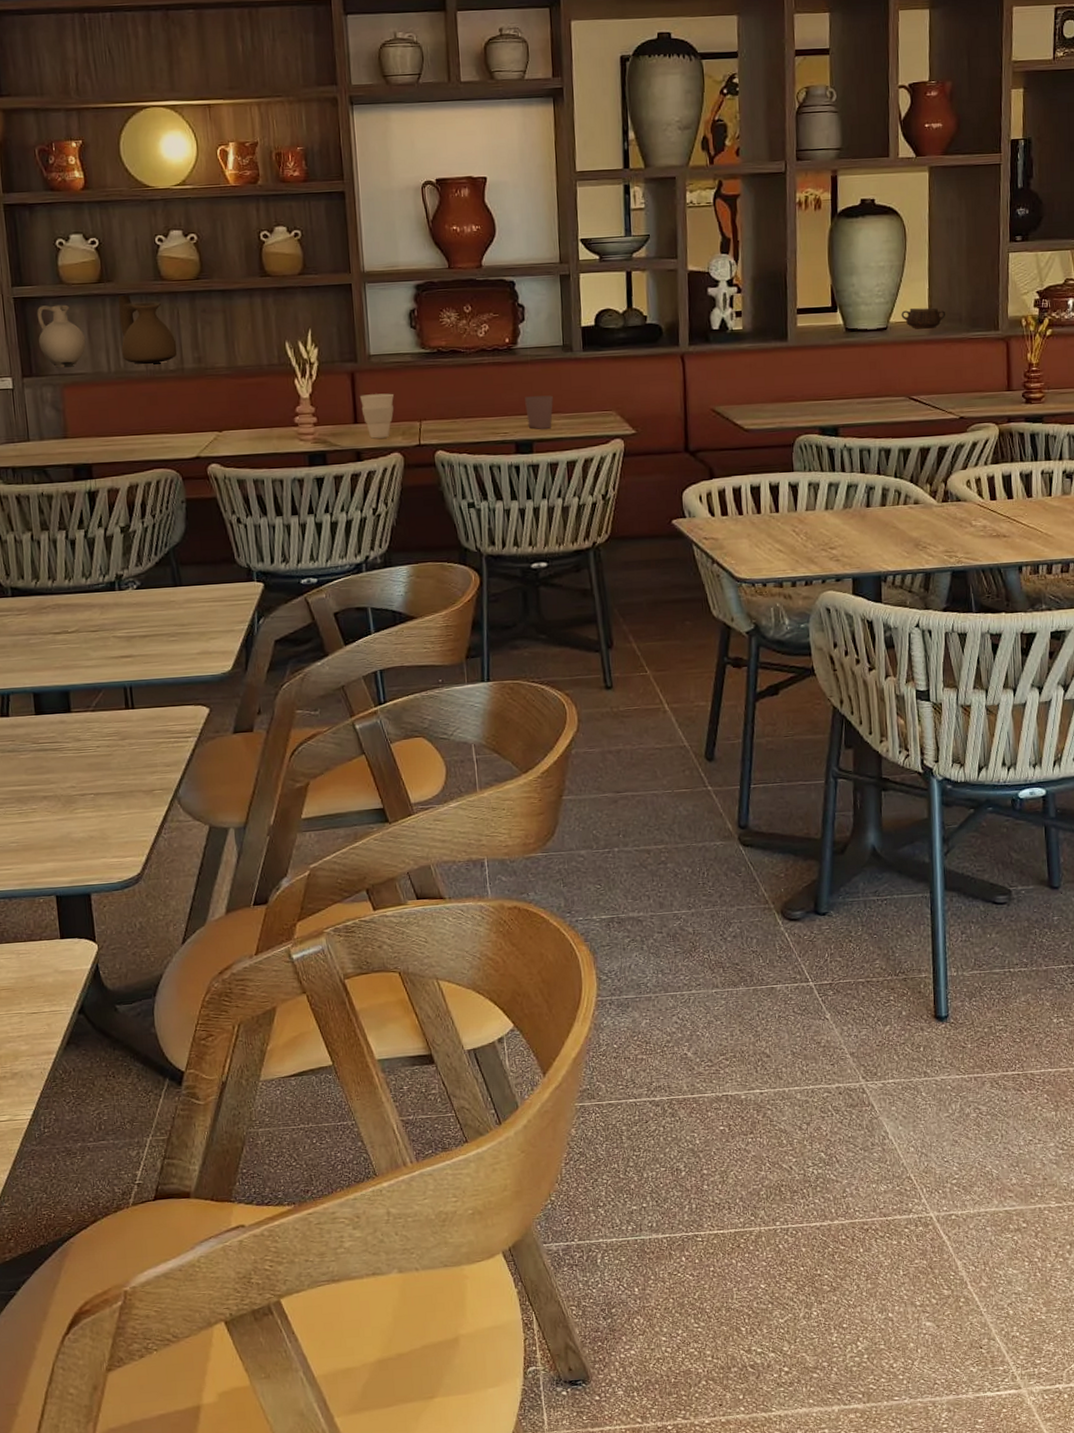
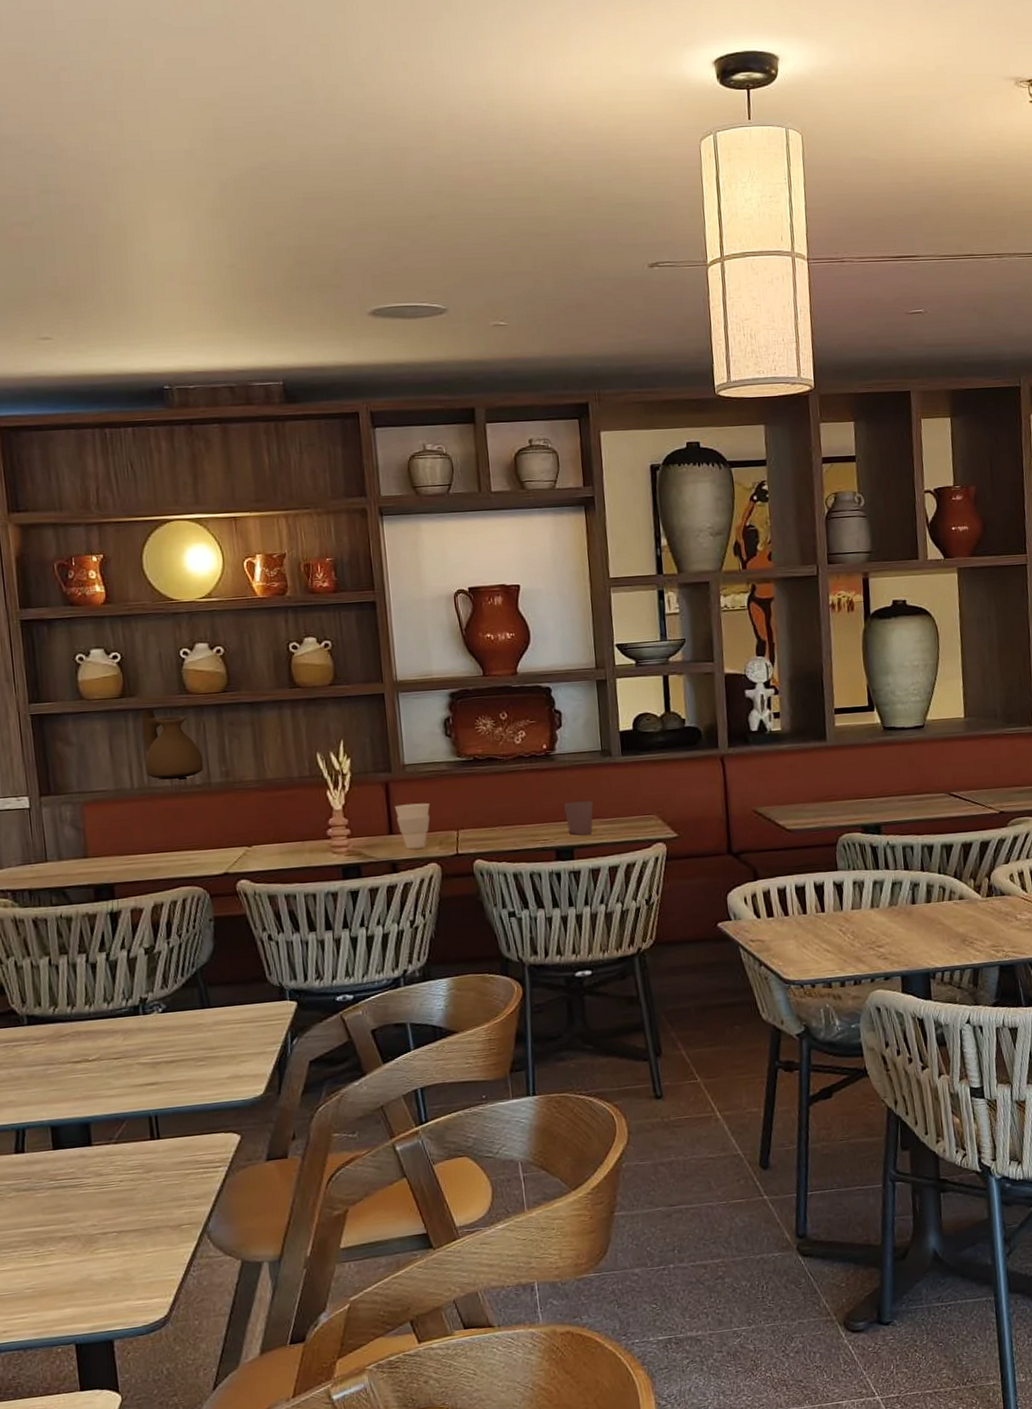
ceramic pitcher: present [36,304,86,368] -> none [55,720,108,786]
pottery: present [901,307,945,329] -> none [937,704,981,726]

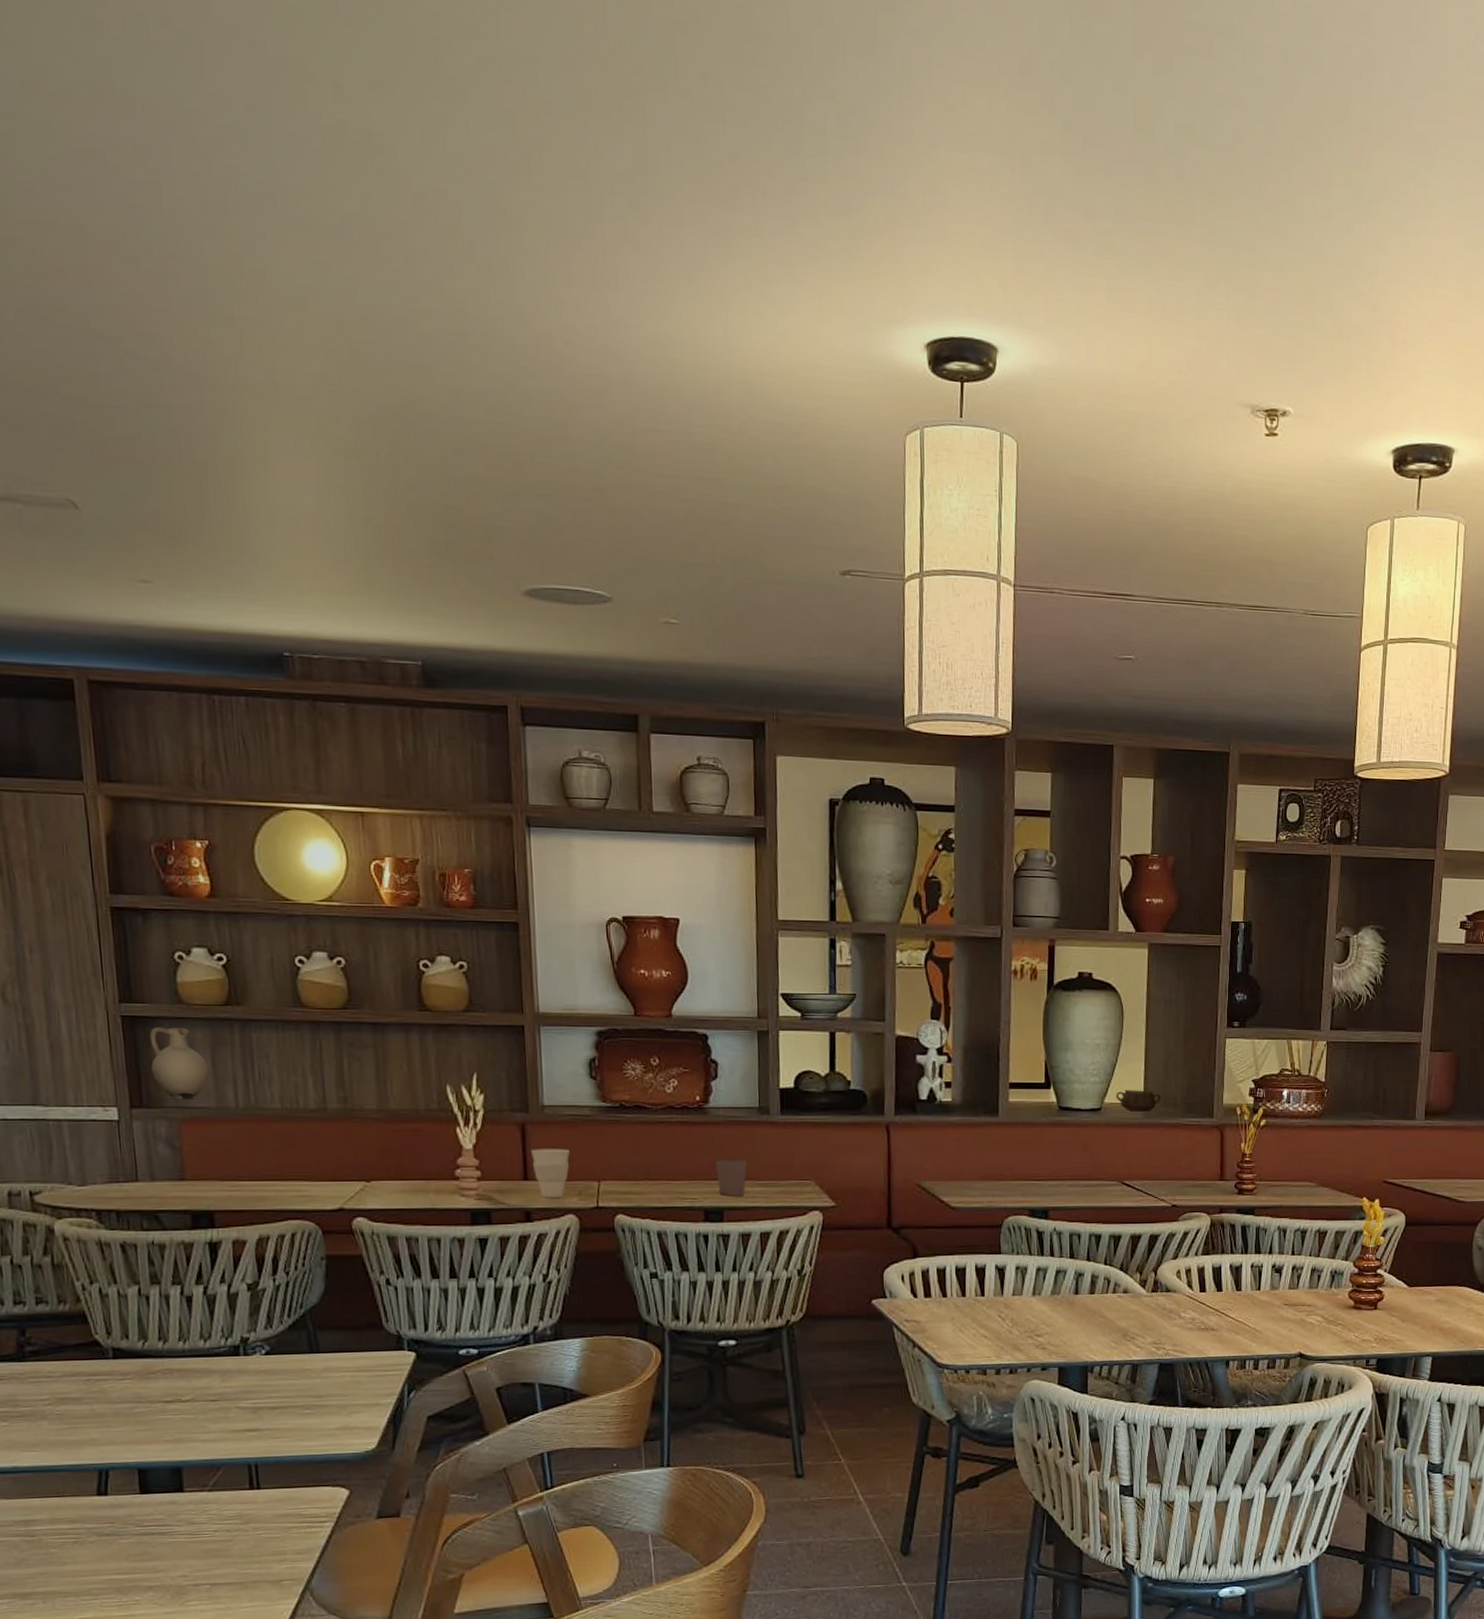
ceramic pitcher: none [55,720,108,786] -> present [149,1027,210,1099]
ceramic jug: present [141,708,204,780] -> none [249,1019,319,1102]
pottery: none [937,704,981,726] -> present [1116,1089,1160,1112]

